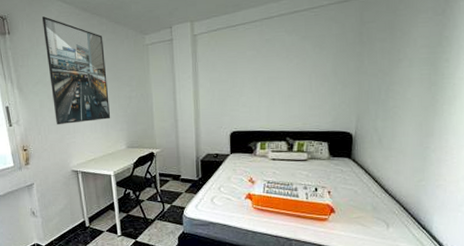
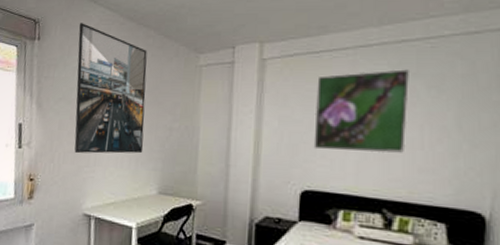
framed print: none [236,34,301,101] -> present [313,69,409,153]

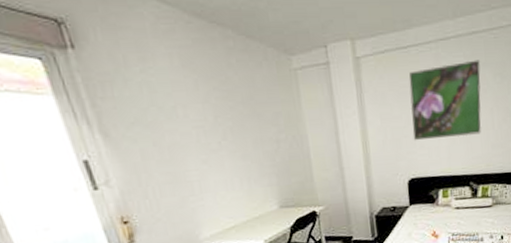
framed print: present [74,23,148,154] -> none [127,22,253,184]

